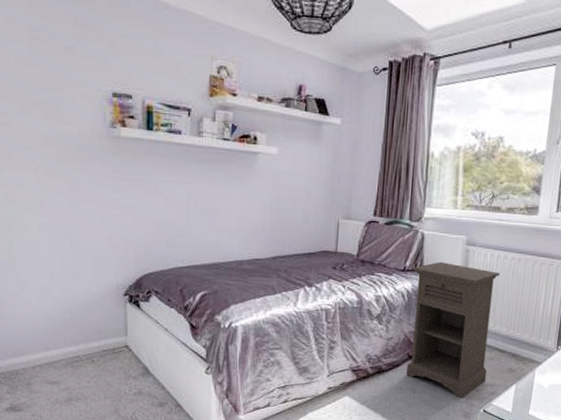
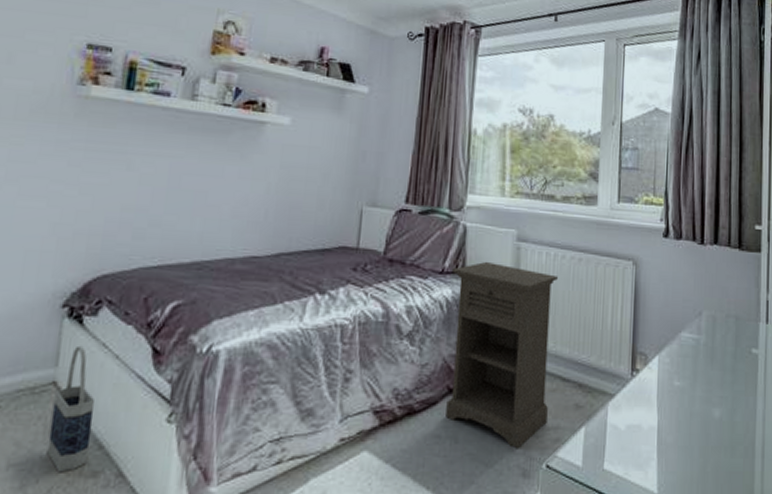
bag: none [128,322,156,403] -> present [46,345,96,473]

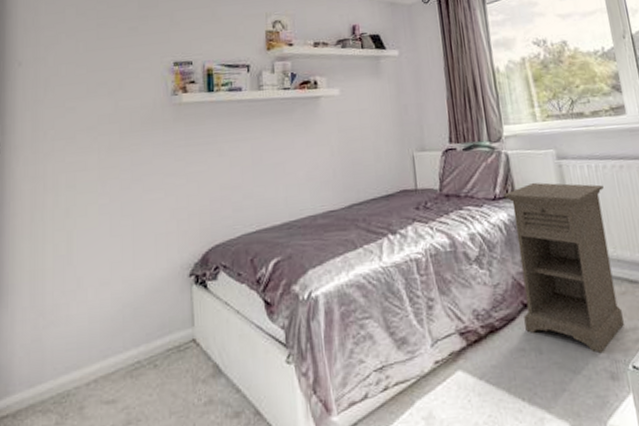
bag: present [46,345,96,473] -> none [195,306,230,416]

